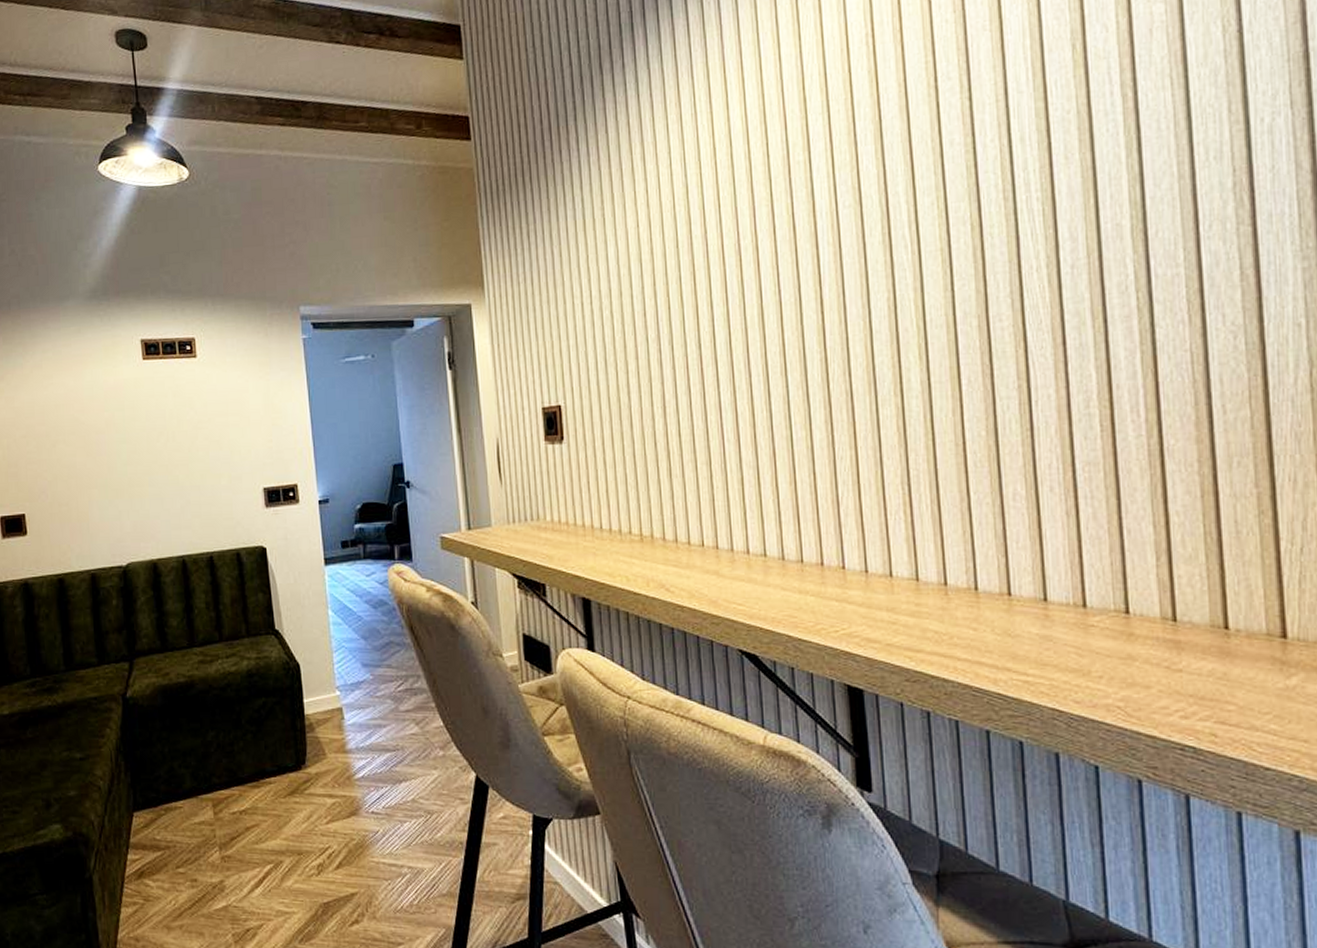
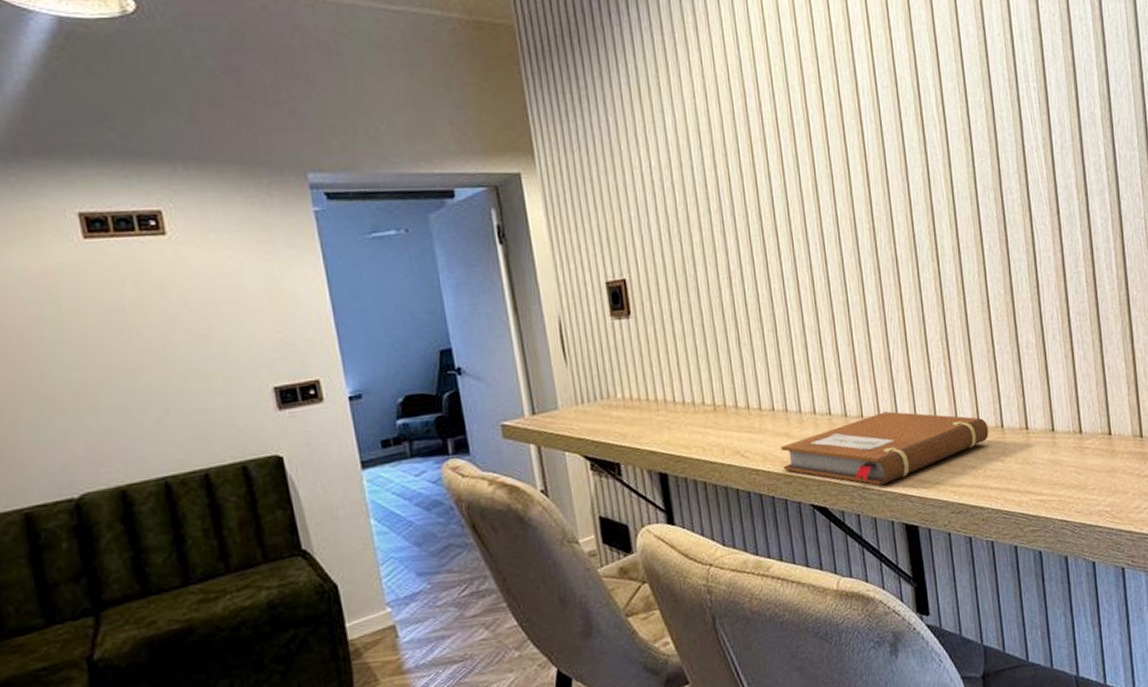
notebook: none [709,559,958,638] -> present [781,411,989,485]

